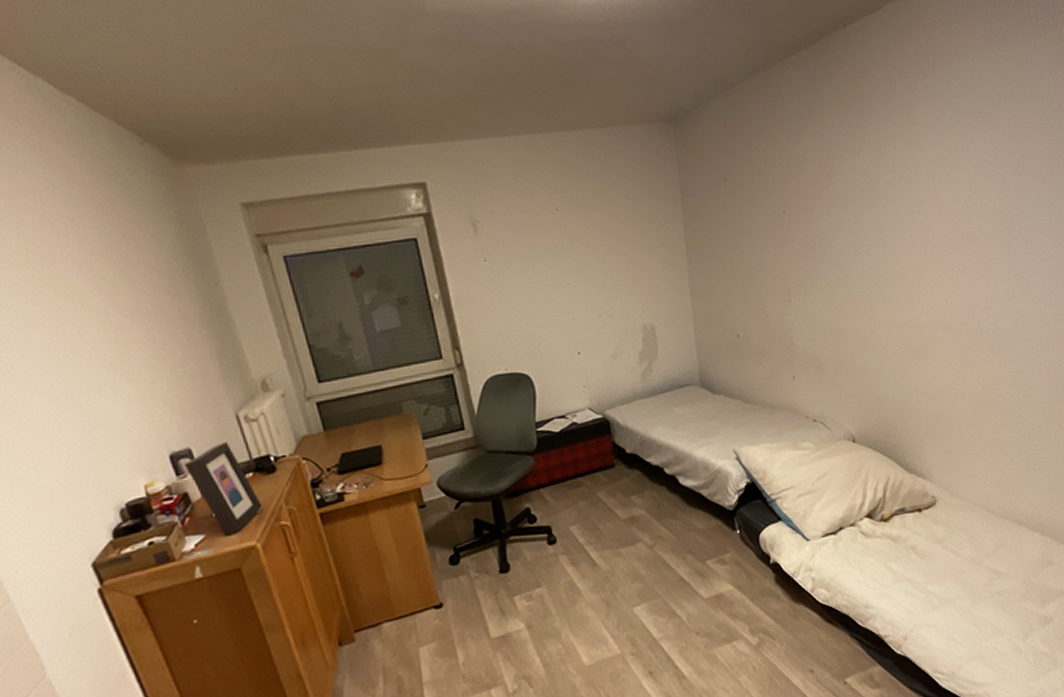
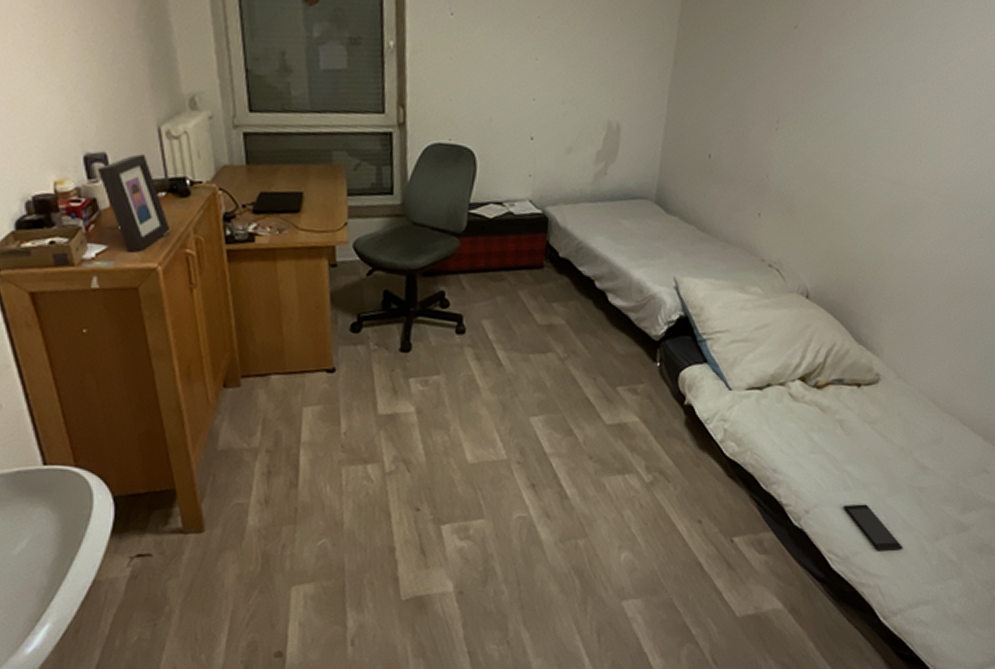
smartphone: none [936,618,1000,661] -> present [843,504,904,551]

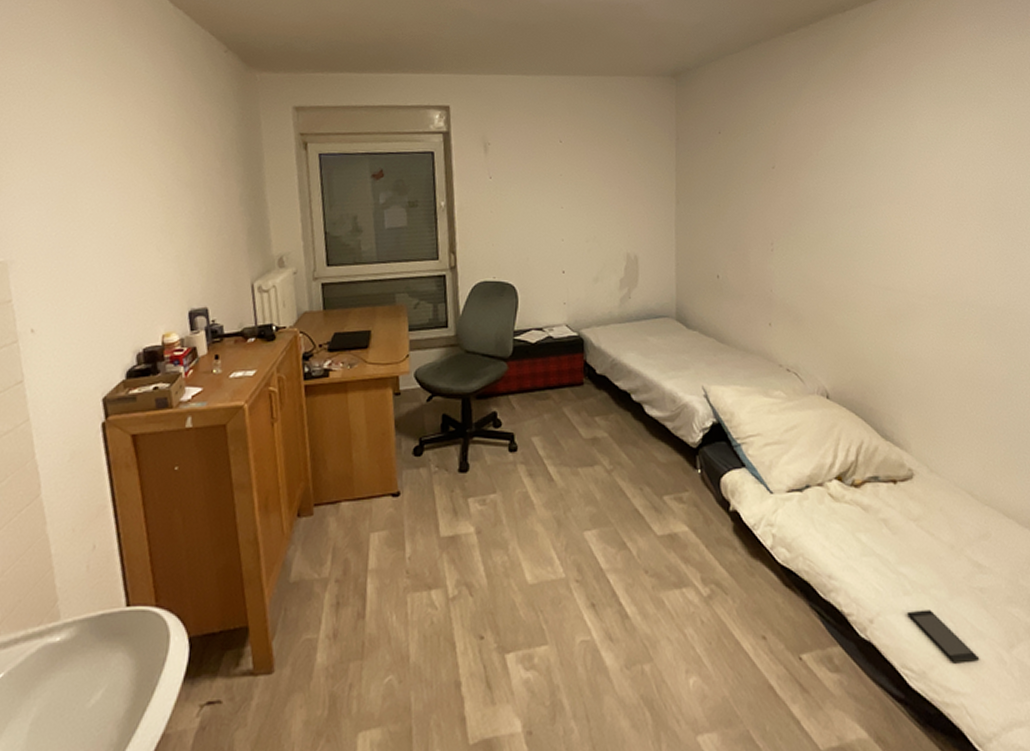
picture frame: present [97,154,171,252] -> none [199,307,258,393]

